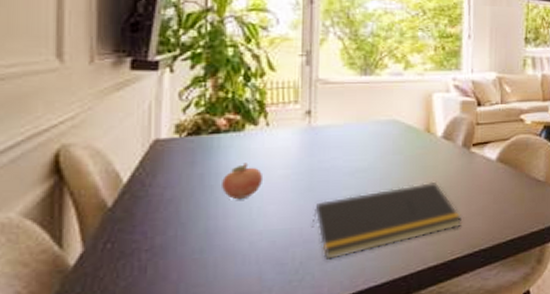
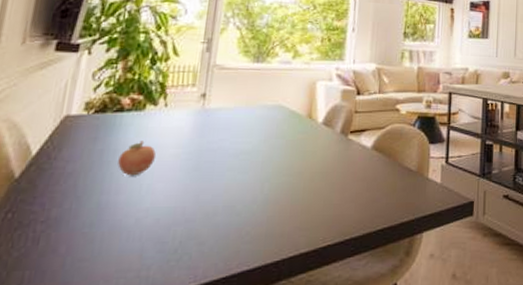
notepad: present [311,181,461,261] -> none [194,166,335,242]

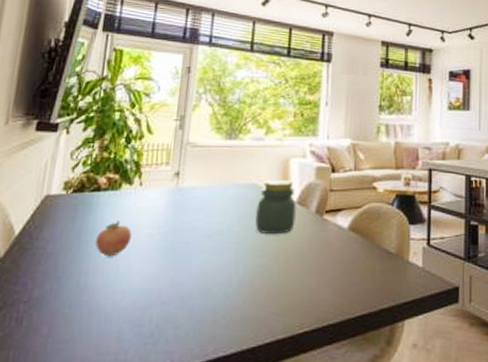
jar: none [281,102,322,154] -> present [255,180,297,235]

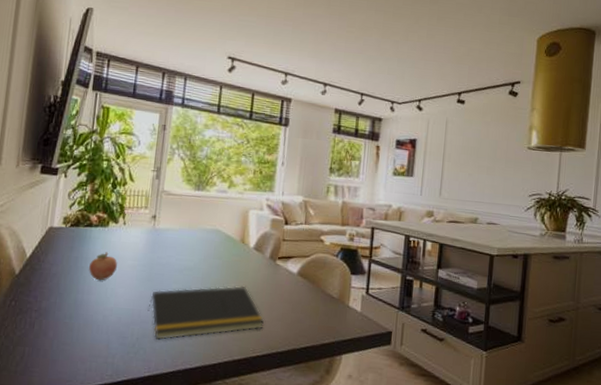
notepad: none [169,248,312,325] -> present [147,285,264,341]
jar: present [255,180,297,235] -> none [218,227,254,274]

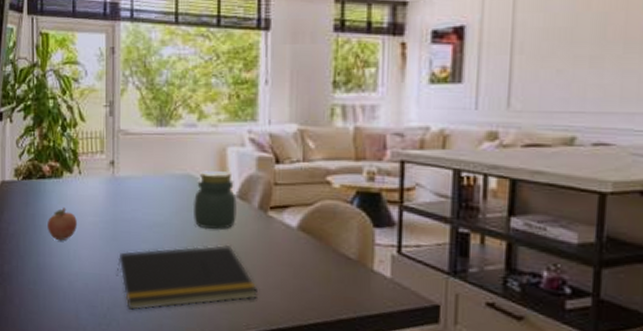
jar: none [218,227,254,274] -> present [192,170,237,230]

